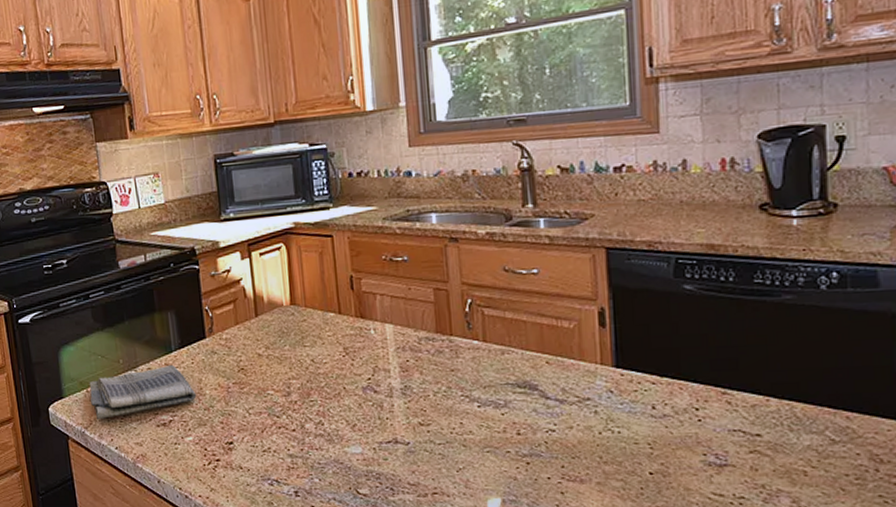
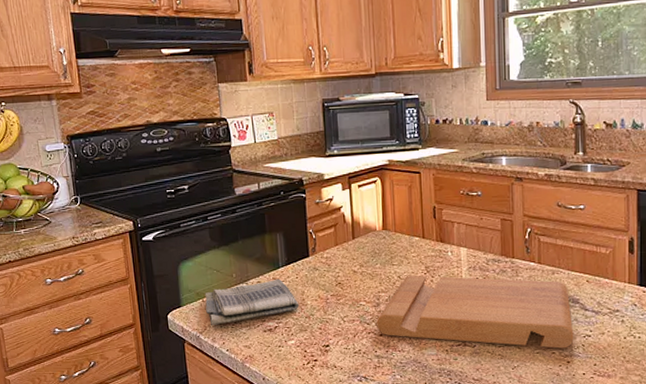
cutting board: none [288,358,534,447] -> present [376,275,574,349]

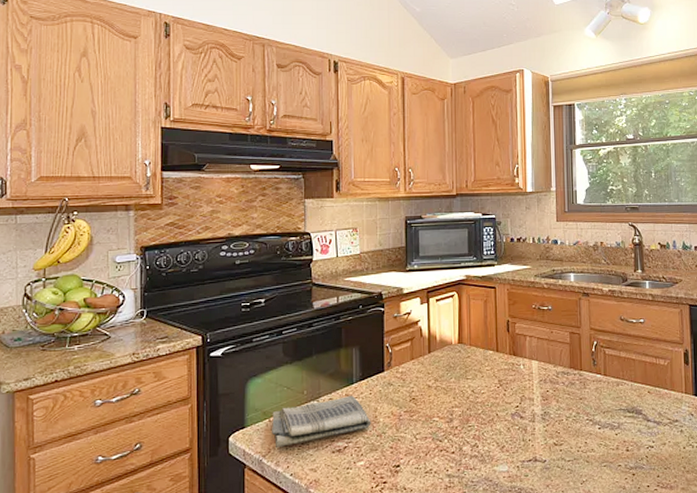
cutting board: present [376,275,574,349] -> none [449,389,638,461]

